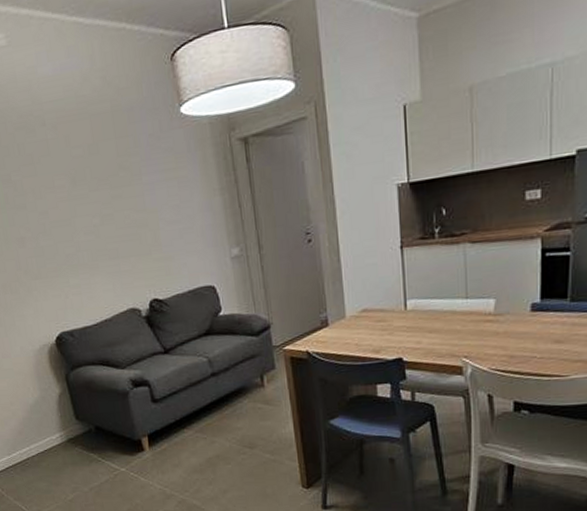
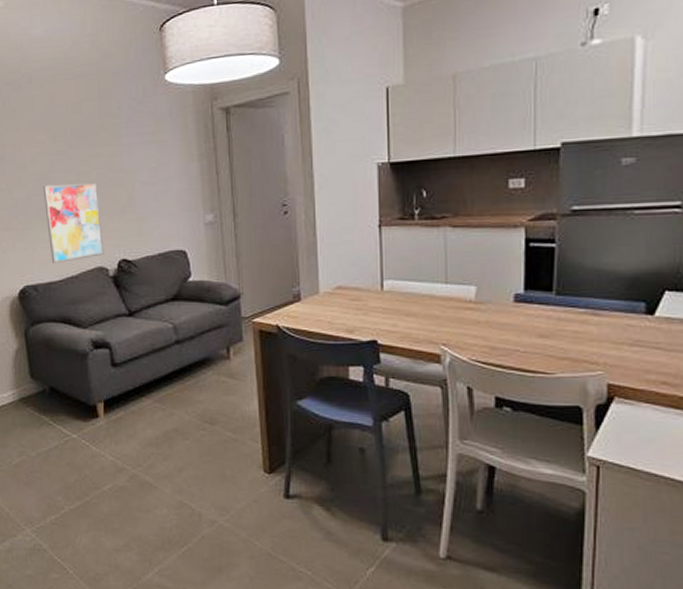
wall art: none [67,224,135,309] -> present [42,182,104,264]

